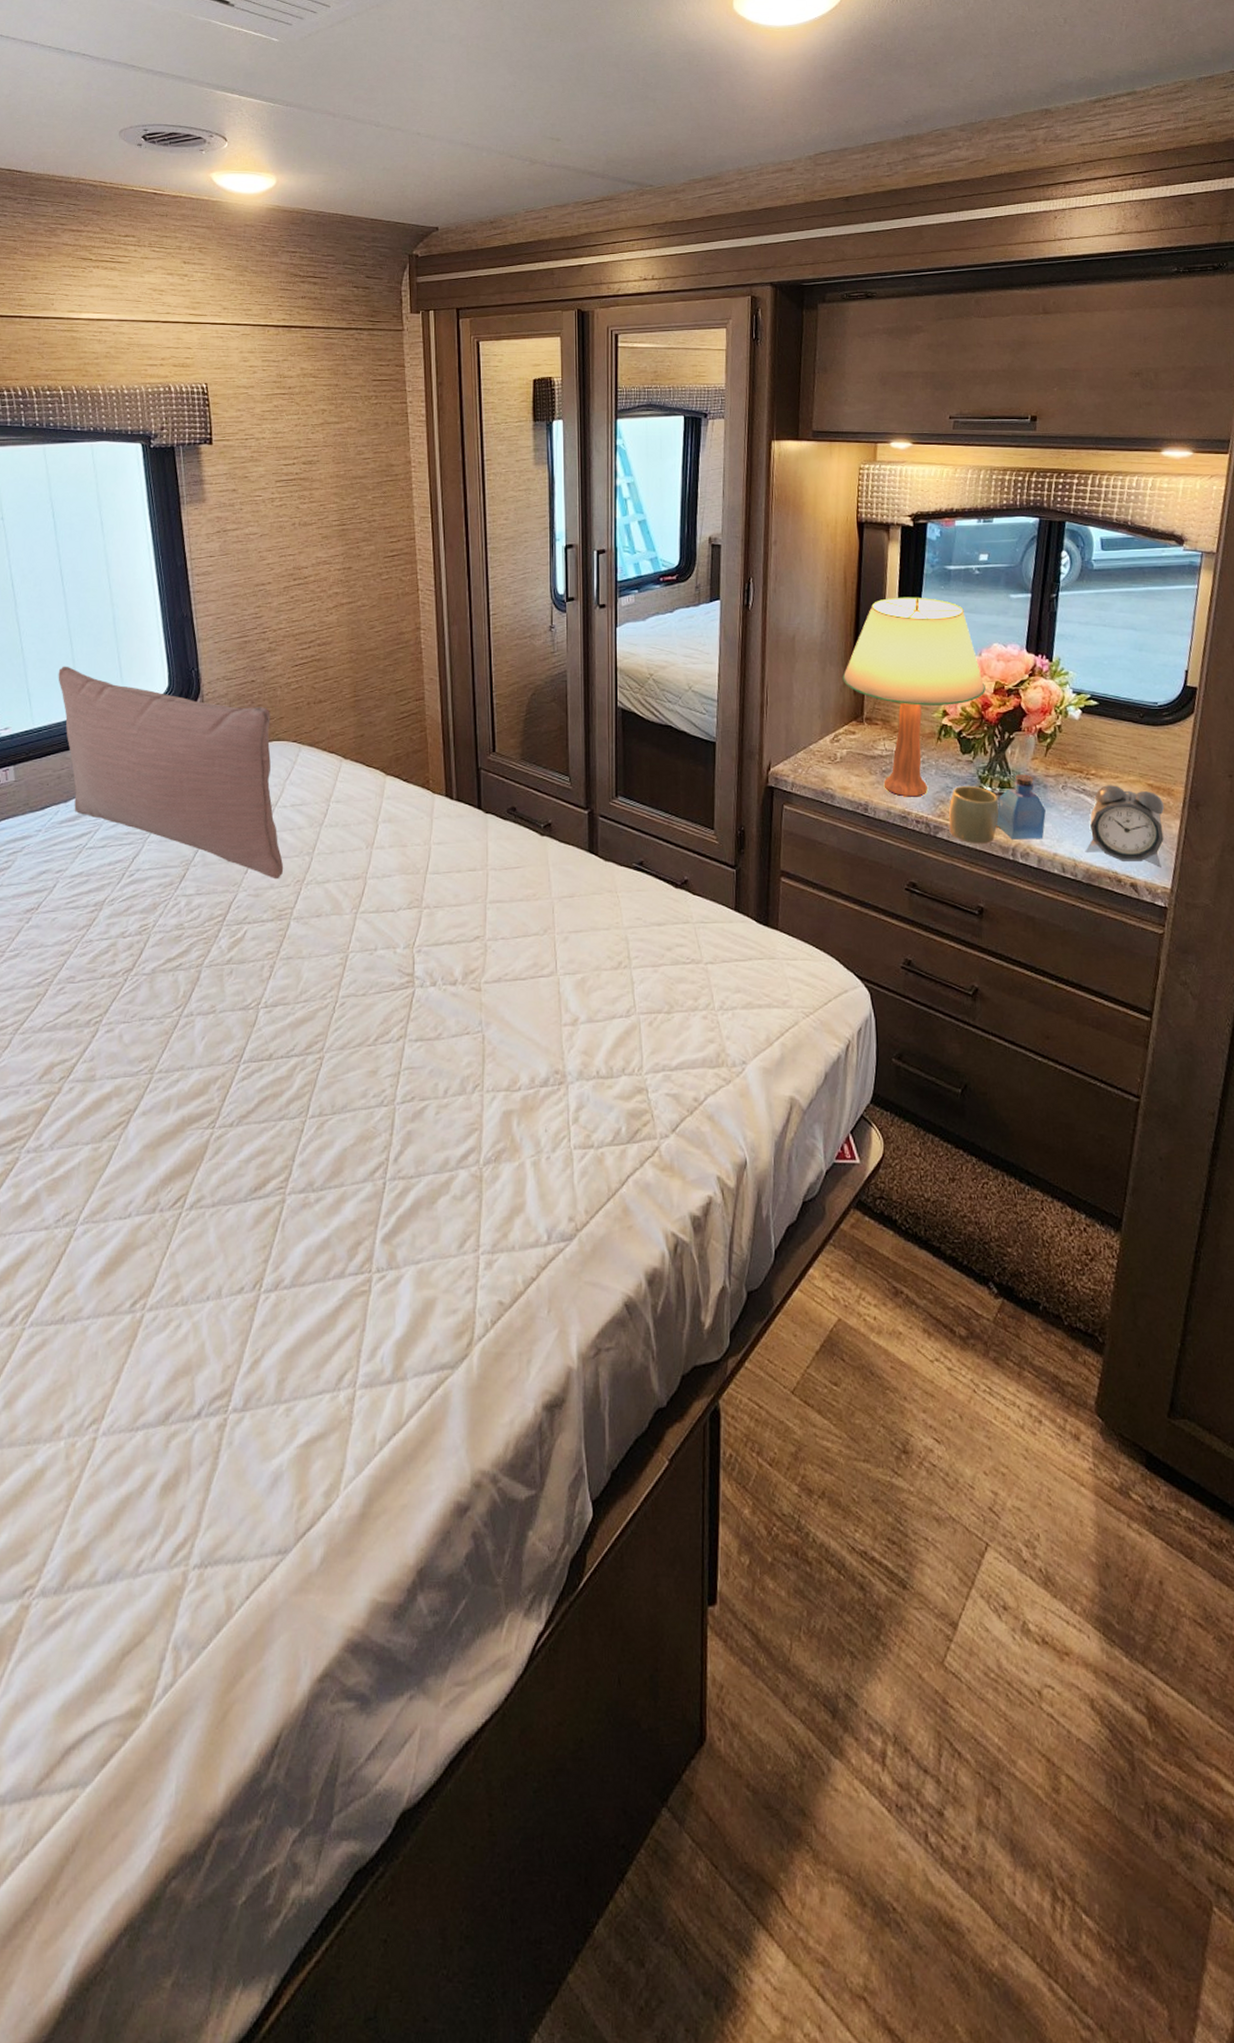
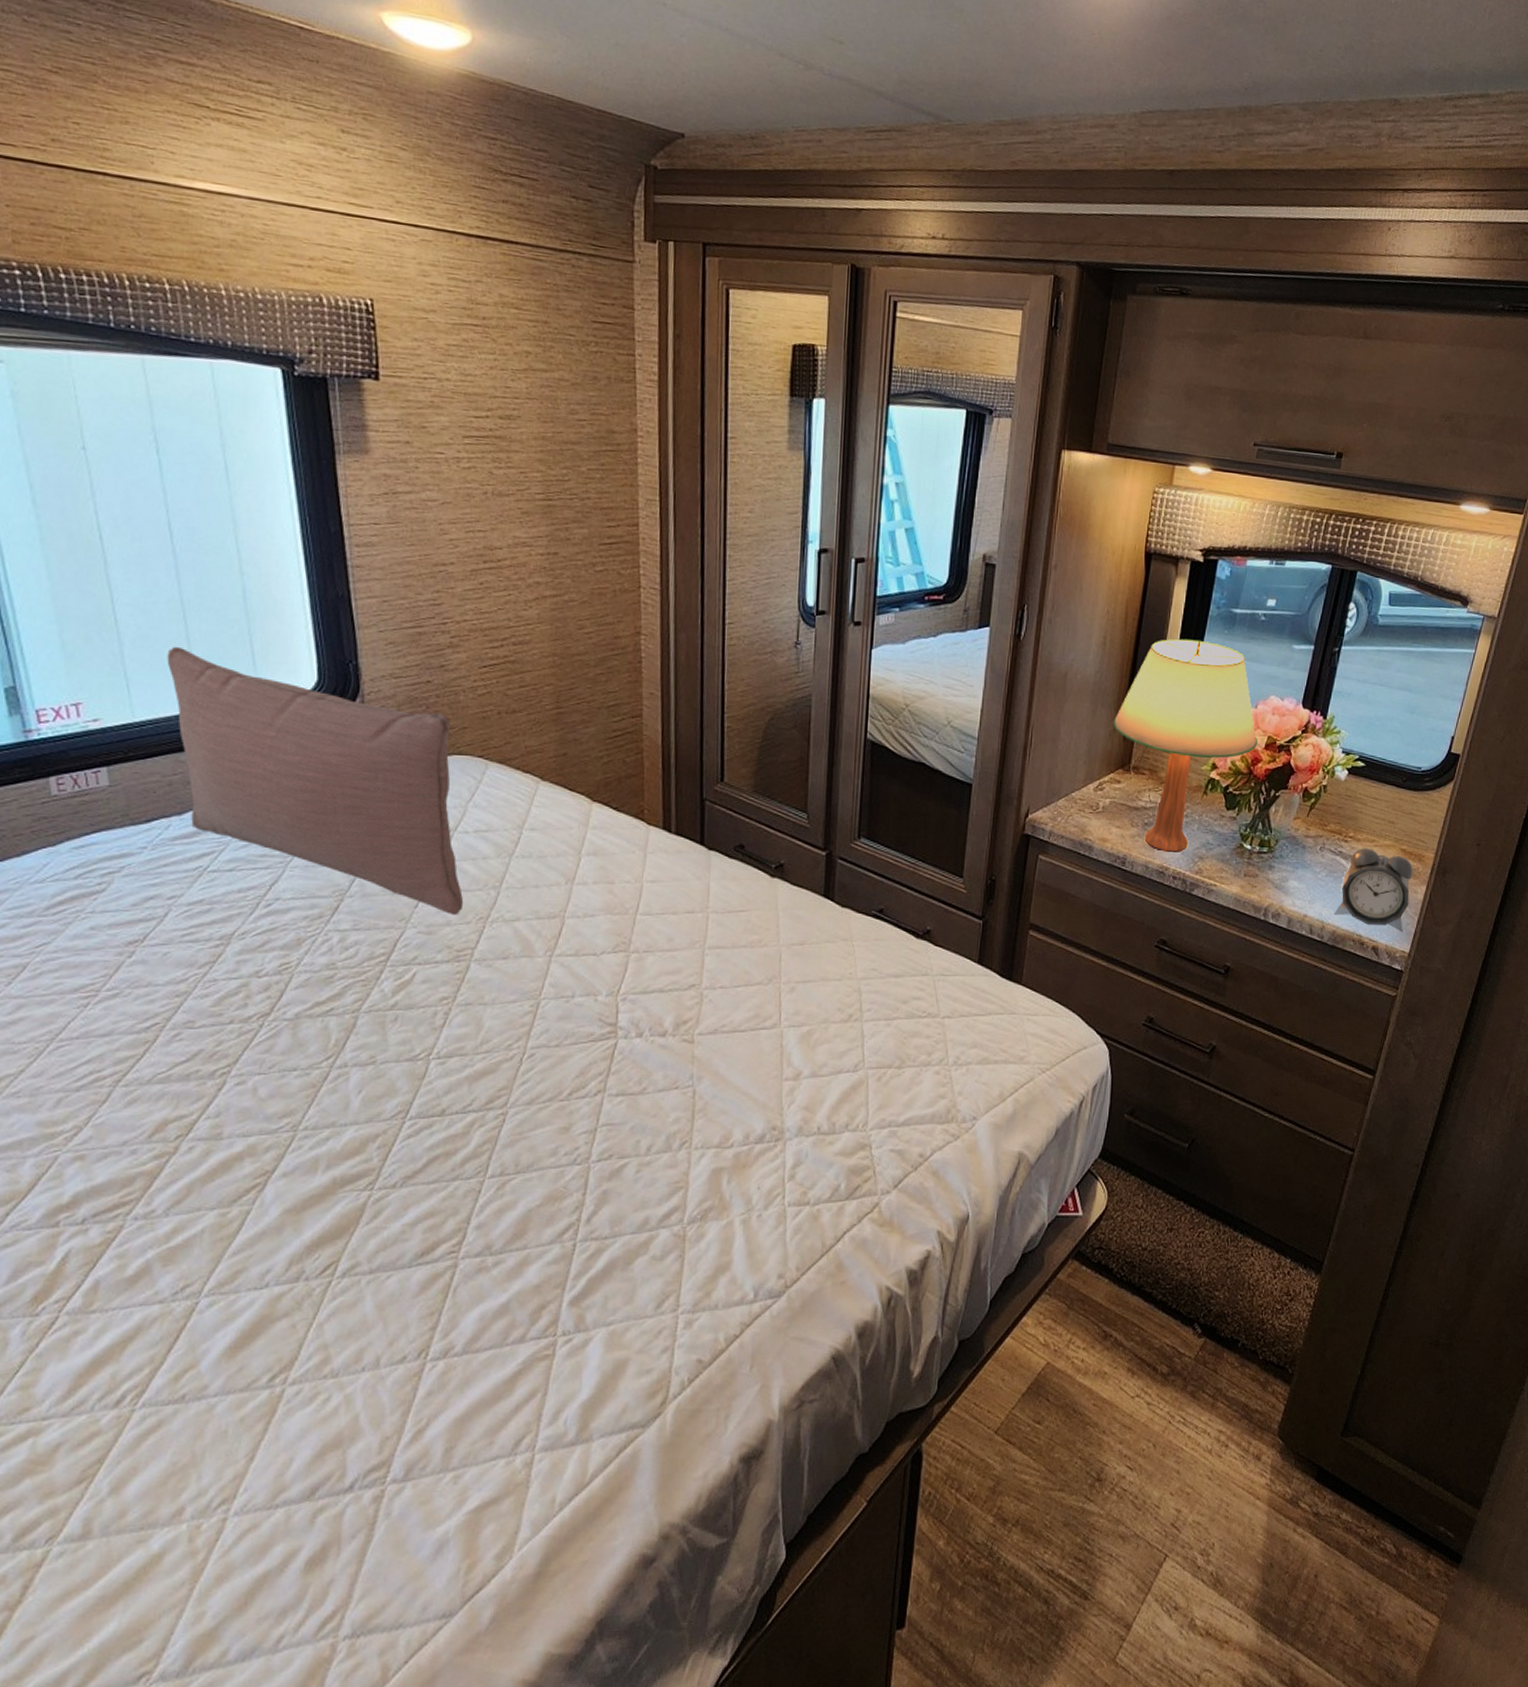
mug: present [948,786,999,845] -> none [1205,843,1257,904]
perfume bottle: present [996,774,1046,840] -> none [1252,833,1301,900]

